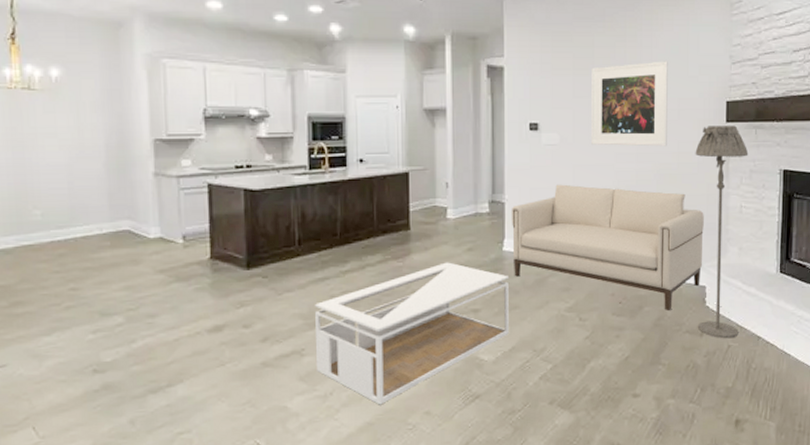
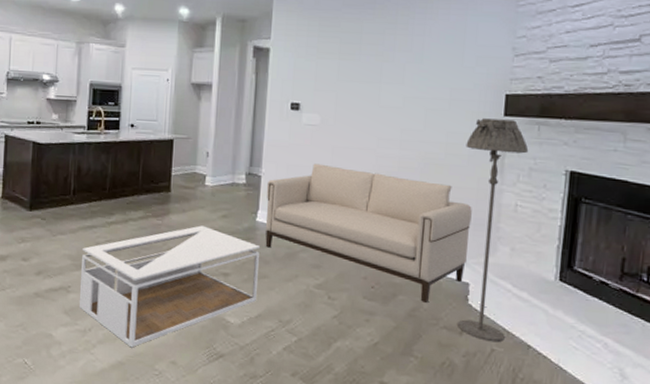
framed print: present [591,61,668,147] -> none [353,50,442,136]

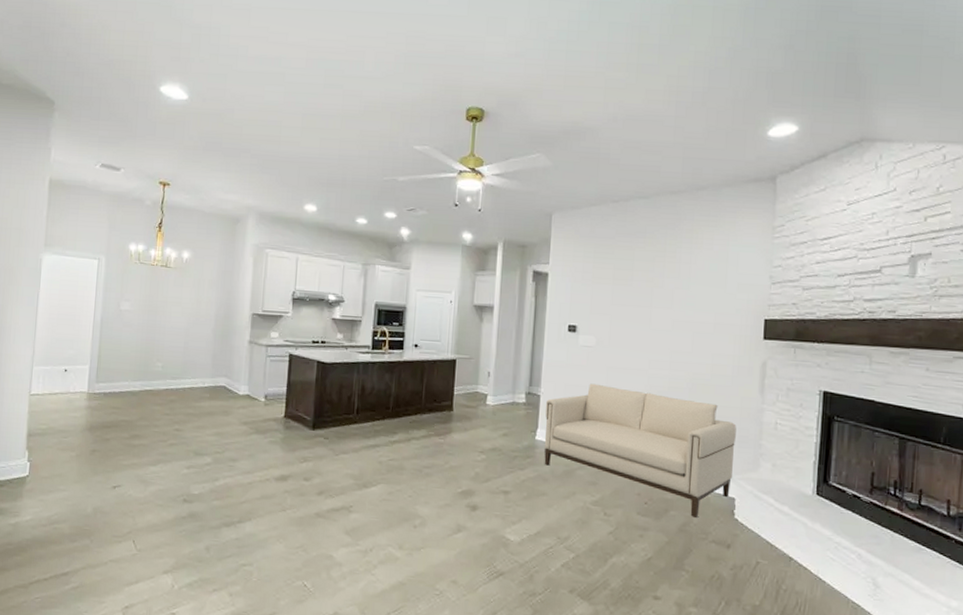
coffee table: present [80,225,260,348] -> none [361,444,539,568]
floor lamp: present [458,118,529,343] -> none [725,341,786,555]

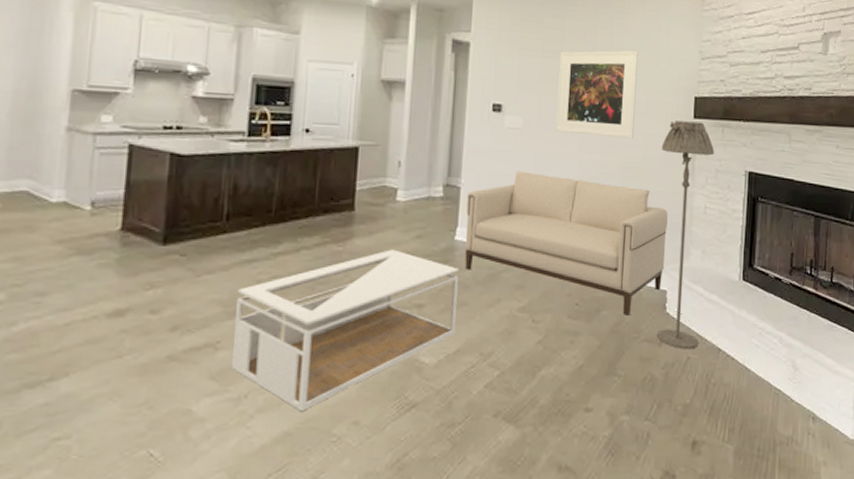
coffee table: none [361,444,539,568] -> present [232,249,459,412]
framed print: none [626,277,706,358] -> present [556,50,638,139]
floor lamp: none [725,341,786,555] -> present [657,120,715,350]

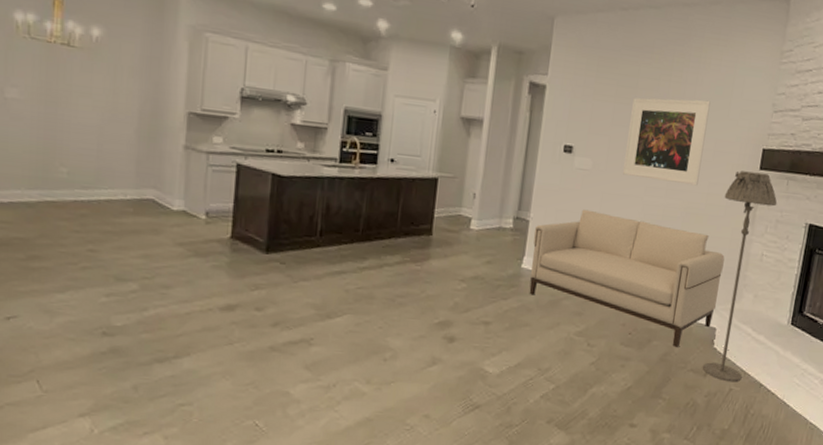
coffee table: present [232,249,459,412] -> none [323,271,523,403]

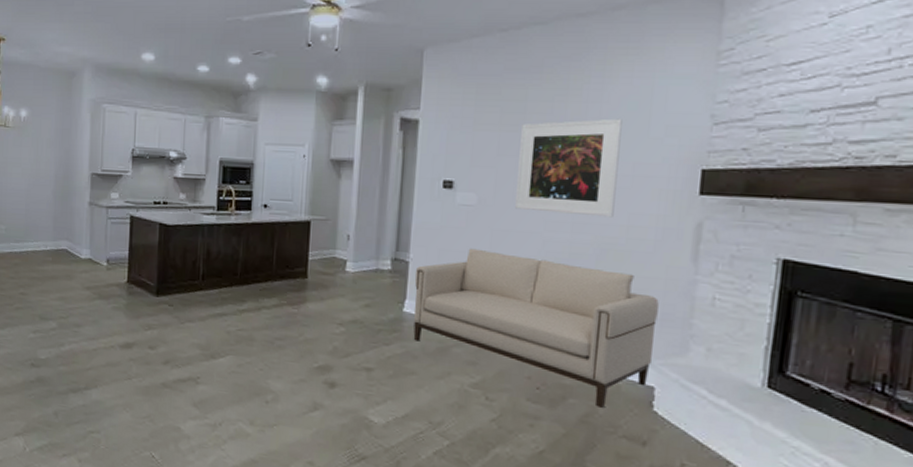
floor lamp: present [703,171,778,382] -> none [640,197,730,456]

